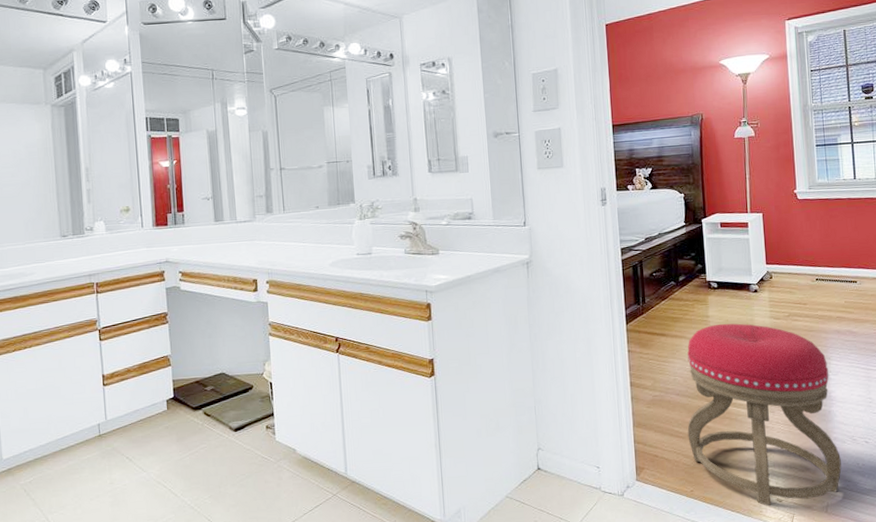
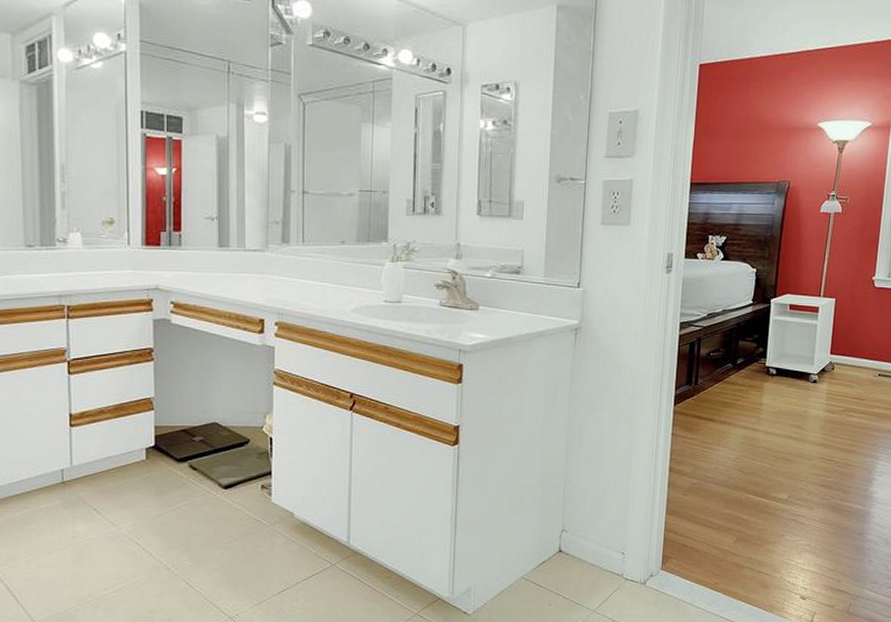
stool: present [687,323,842,506] -> none [721,413,875,603]

